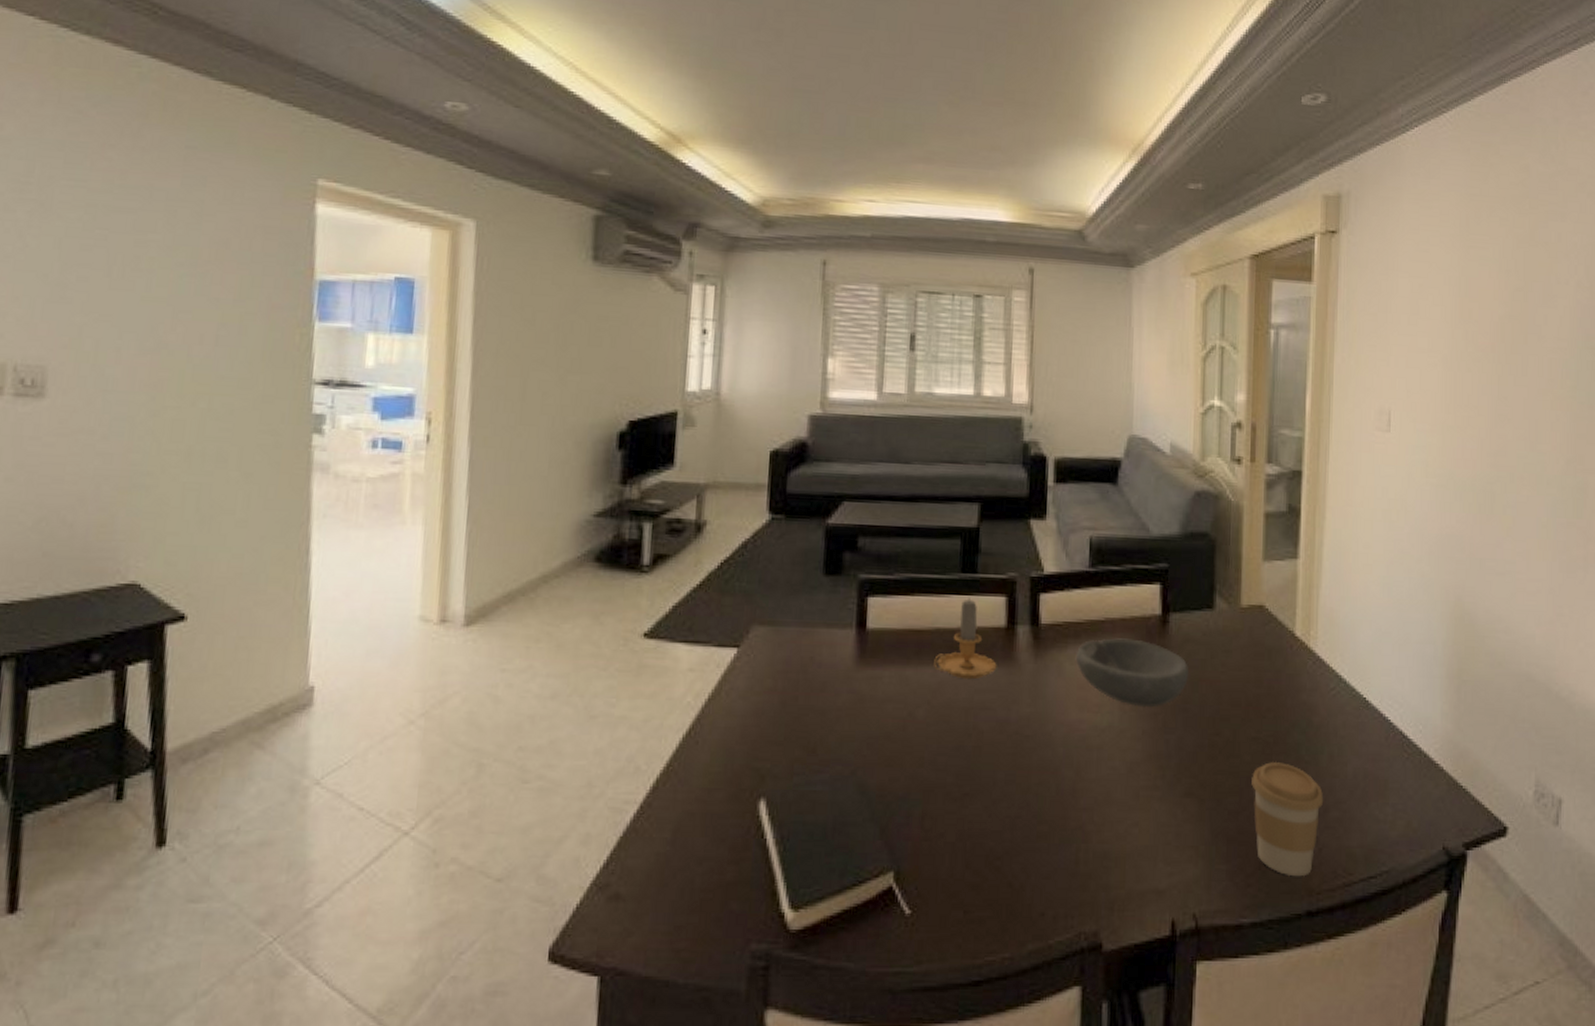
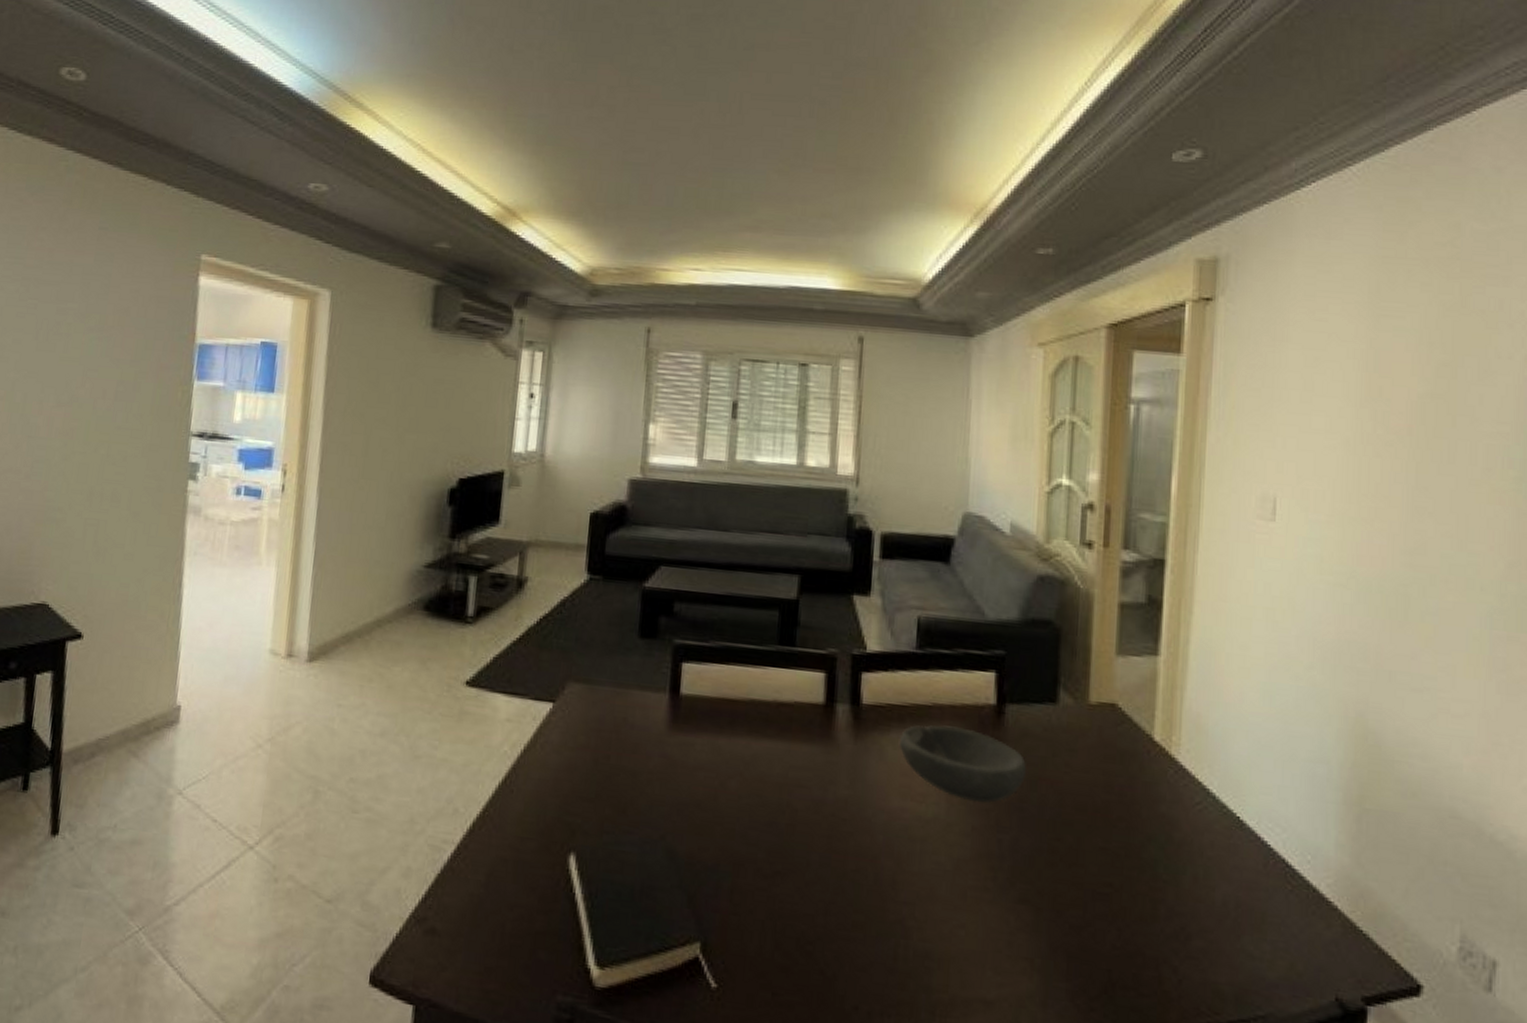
candle: present [934,597,997,680] -> none [747,670,814,756]
coffee cup: present [1251,761,1324,877] -> none [1098,876,1186,1008]

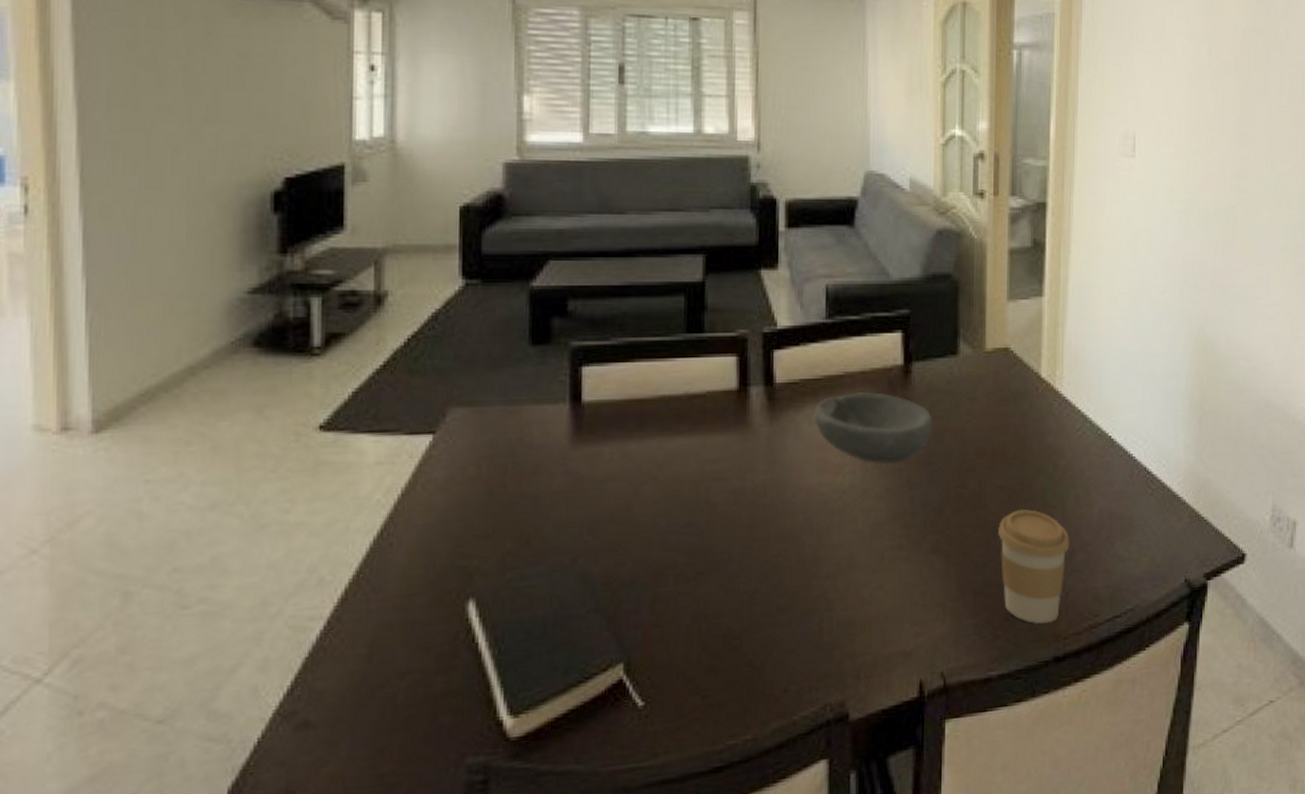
coffee cup: none [1098,876,1186,1008] -> present [998,508,1070,624]

